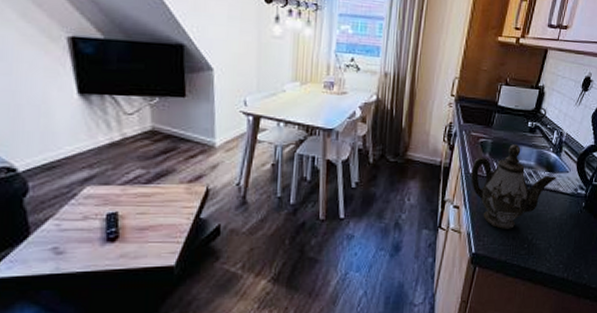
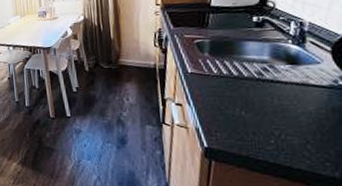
teapot: present [471,144,557,229] -> none [190,41,304,124]

